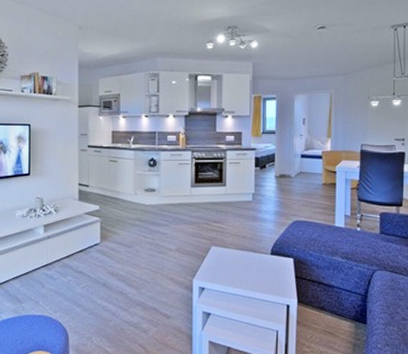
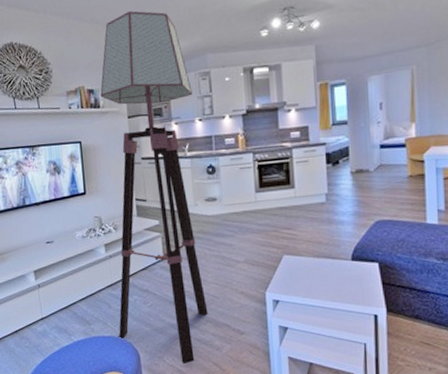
floor lamp: none [49,10,141,345] -> present [100,11,208,364]

